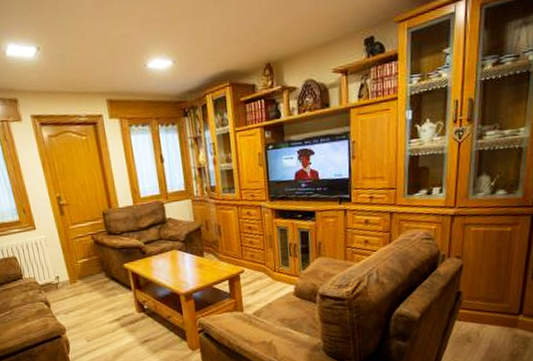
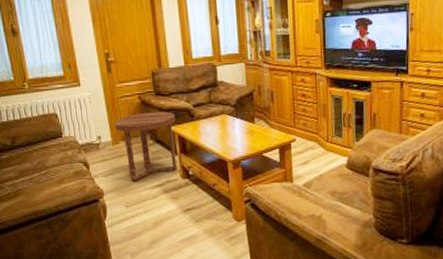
side table: none [71,249,133,318] -> present [114,111,177,182]

